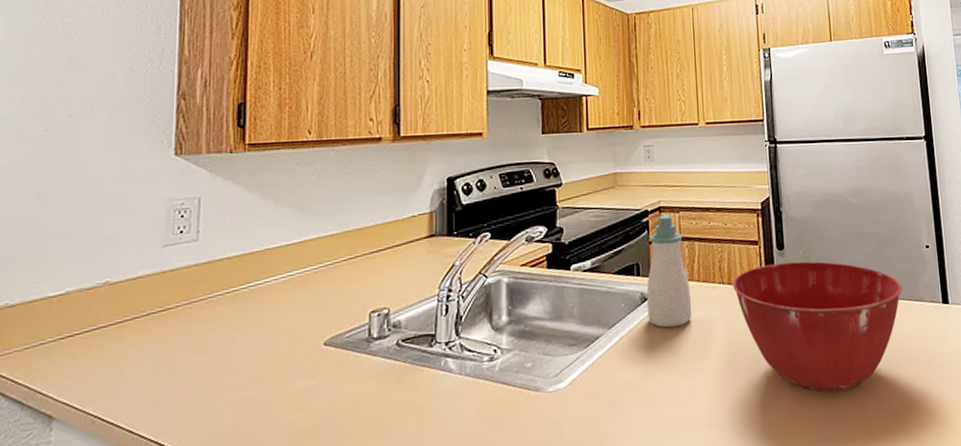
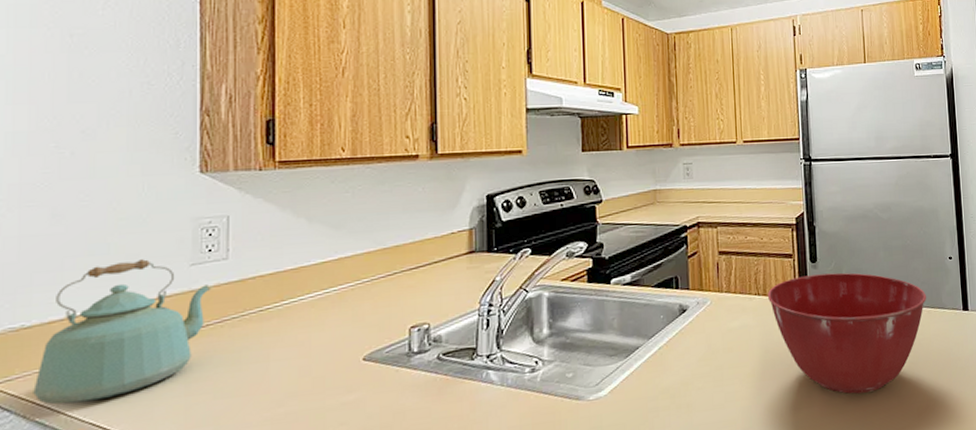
kettle: none [13,240,182,384] -> present [33,259,212,405]
soap bottle: present [646,214,692,328] -> none [685,229,729,338]

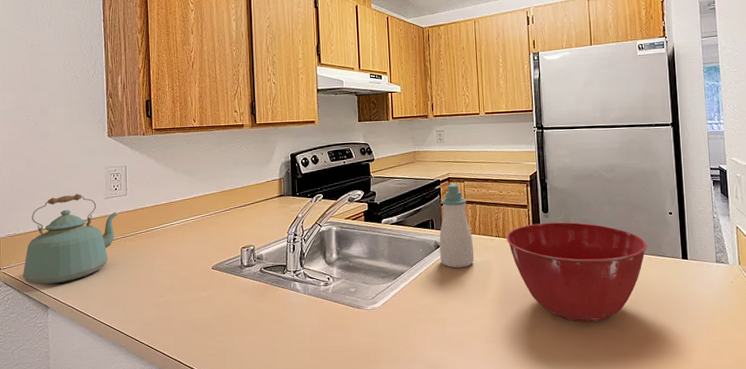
soap bottle: none [685,229,729,338] -> present [439,183,475,268]

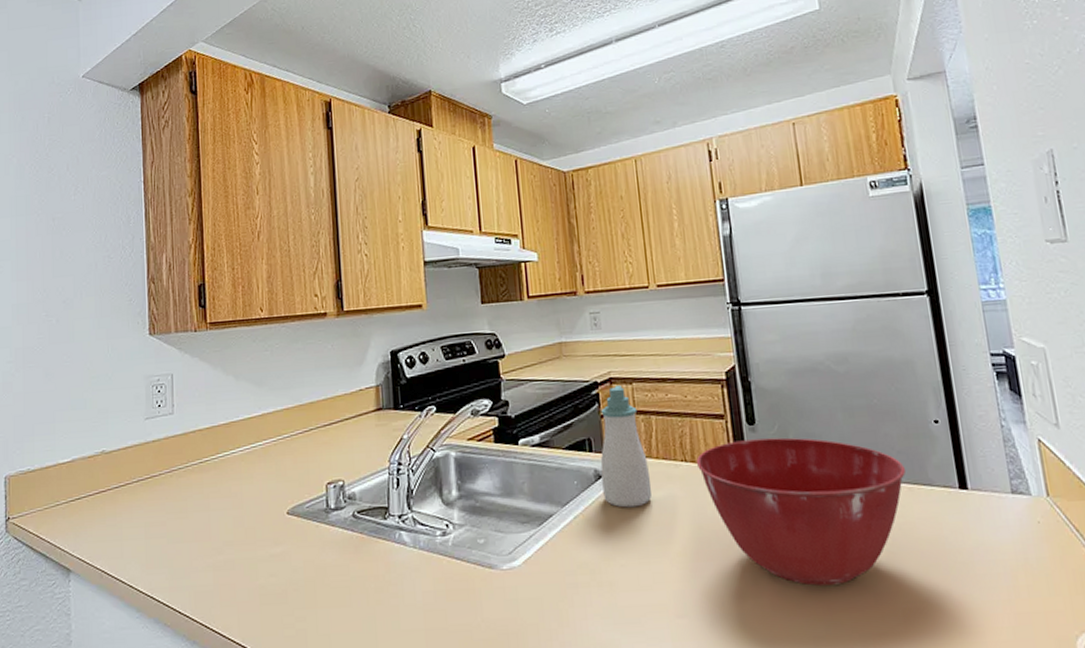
kettle: present [22,194,118,285] -> none [37,413,162,540]

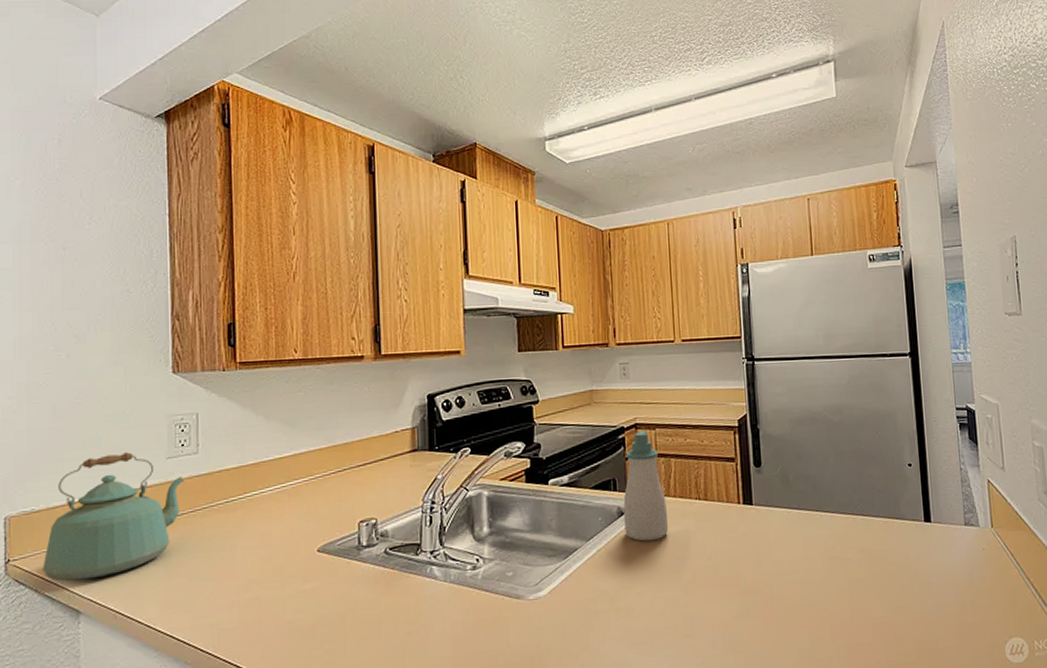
kettle: none [37,413,162,540] -> present [42,452,185,581]
mixing bowl: present [696,437,907,586] -> none [708,478,884,606]

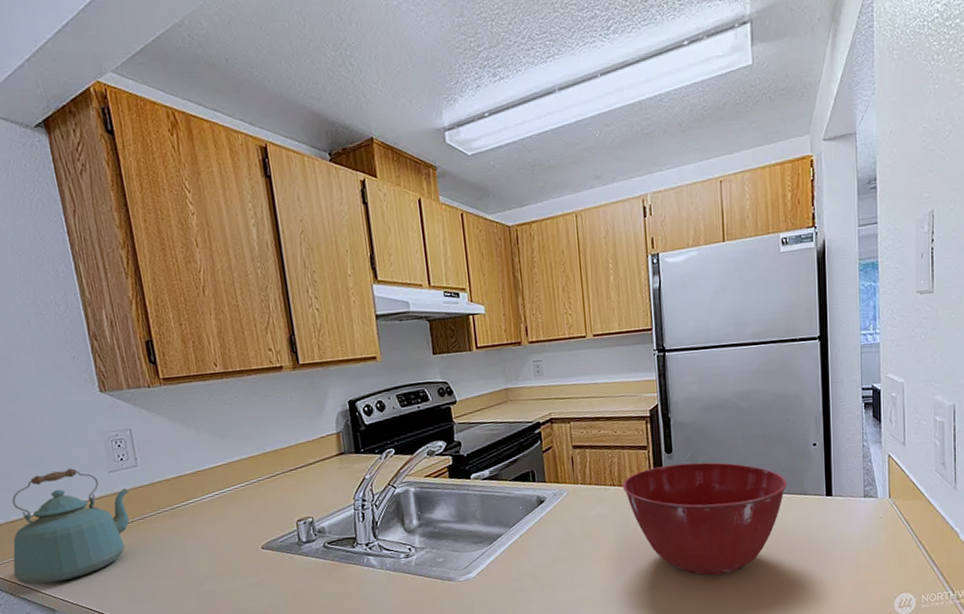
soap bottle: present [623,431,669,542] -> none [542,425,586,526]
mixing bowl: none [708,478,884,606] -> present [622,462,788,576]

